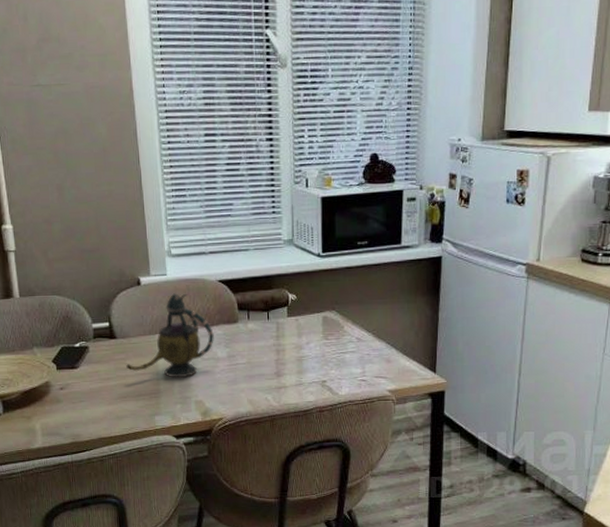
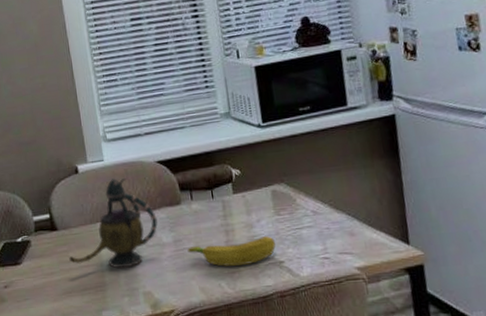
banana: none [240,358,321,382] -> present [187,236,276,266]

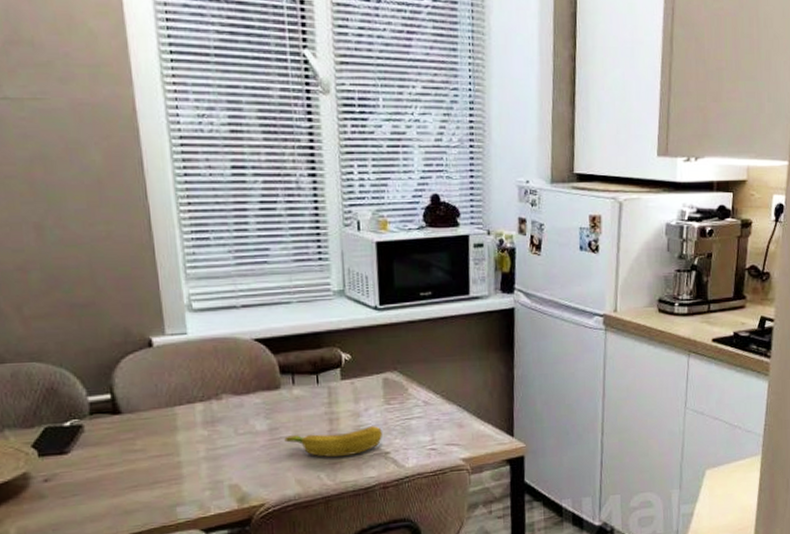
teapot: present [69,178,158,269] -> none [135,356,251,459]

